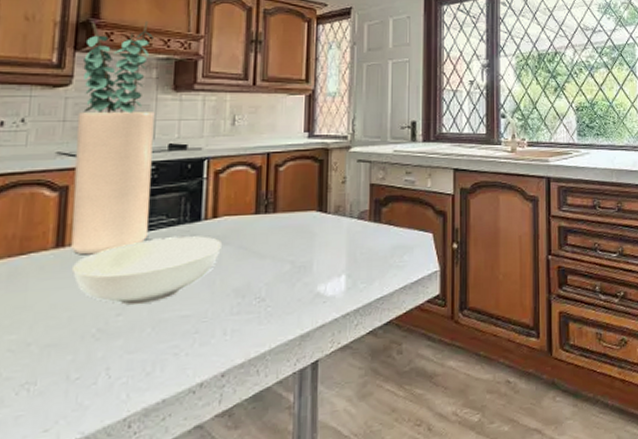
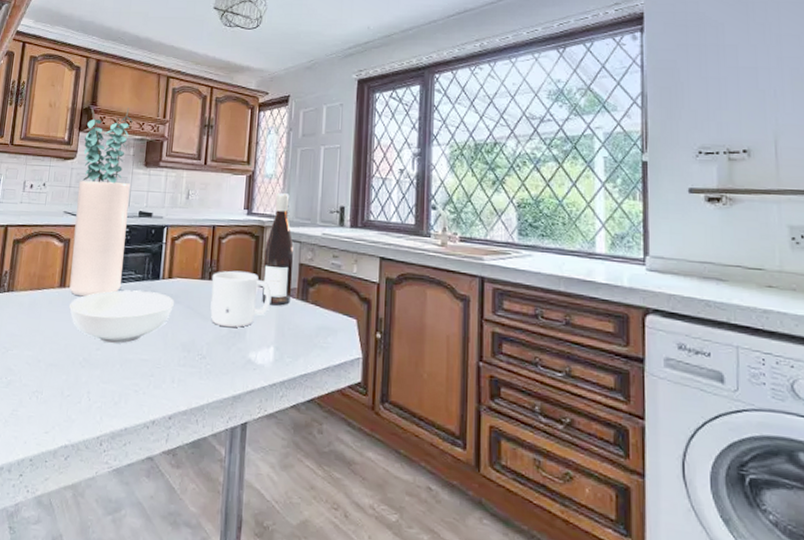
mug: none [268,199,341,263] -> present [210,270,272,328]
bottle: none [328,112,364,233] -> present [261,193,294,307]

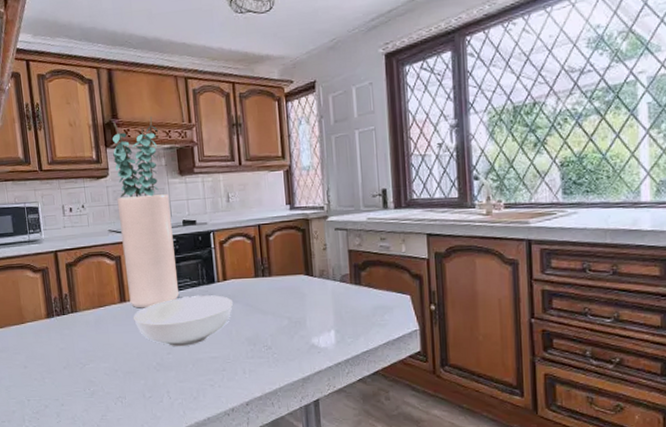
mug: present [210,270,272,328] -> none [265,264,326,319]
bottle: present [261,193,294,307] -> none [312,183,345,294]

